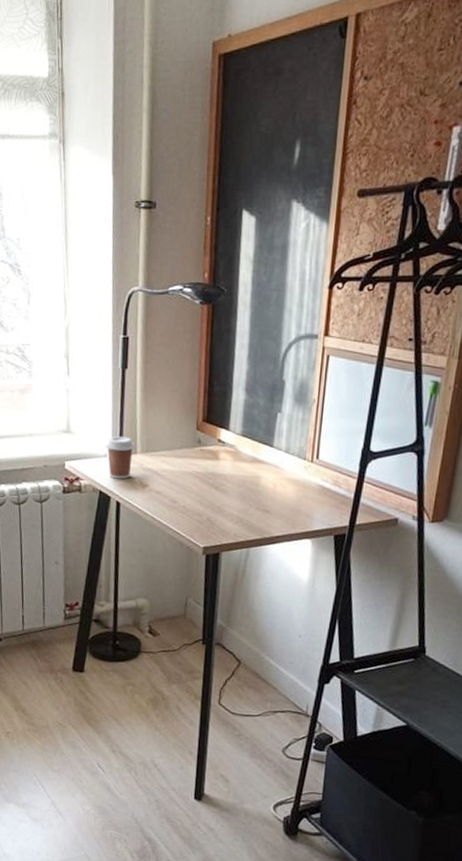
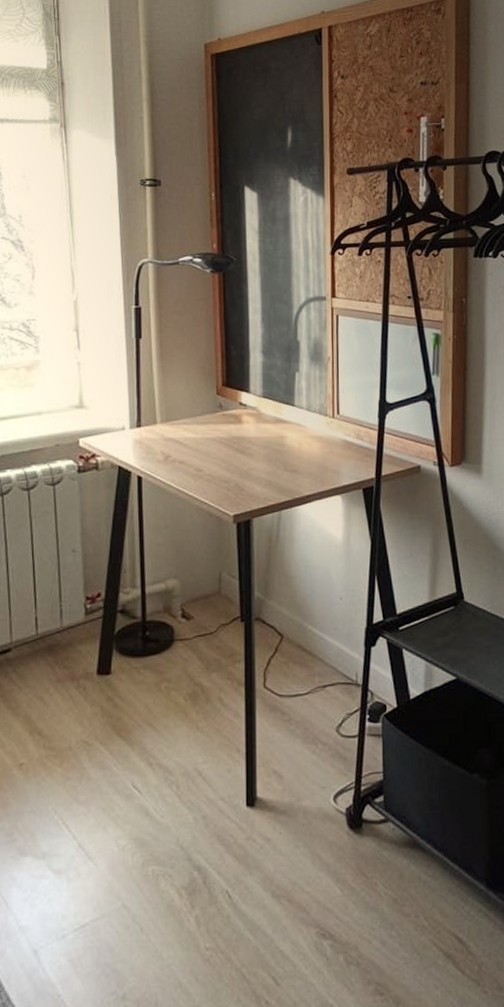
coffee cup: present [106,436,136,479] -> none [123,408,155,452]

